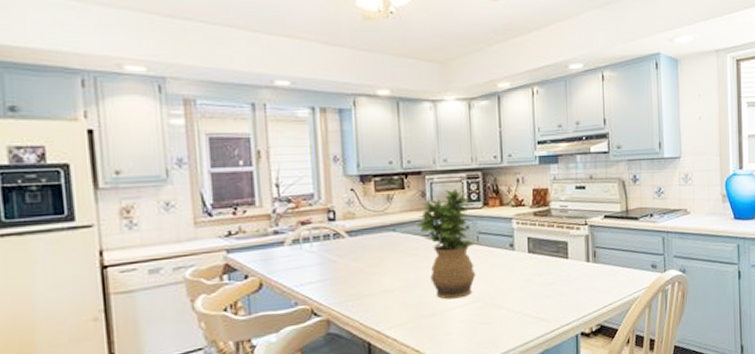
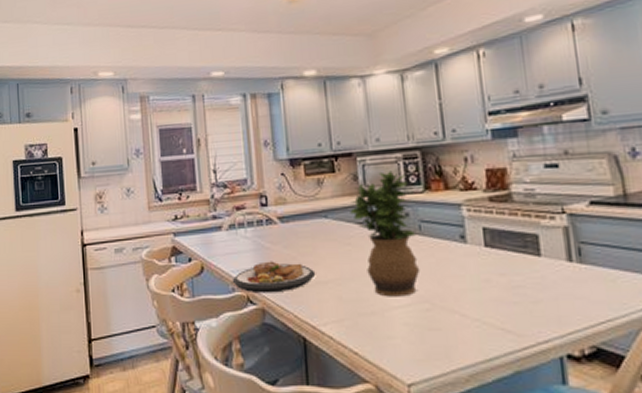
plate: none [294,273,383,306] -> present [232,261,316,294]

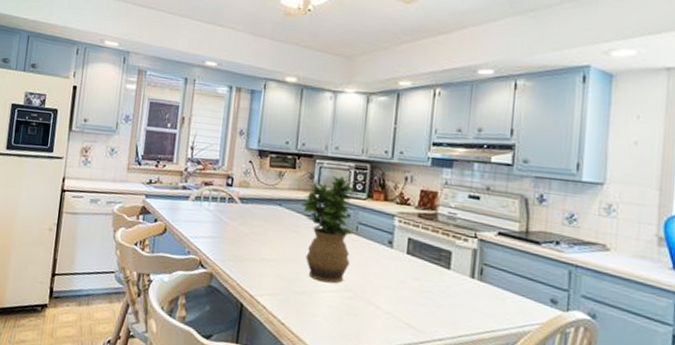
plate: present [232,261,316,294] -> none [189,233,262,262]

